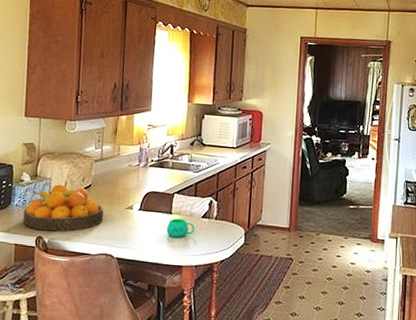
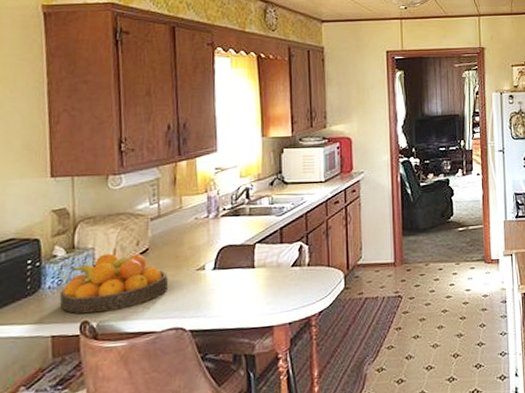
mug: present [166,218,195,237] -> none [250,271,285,294]

